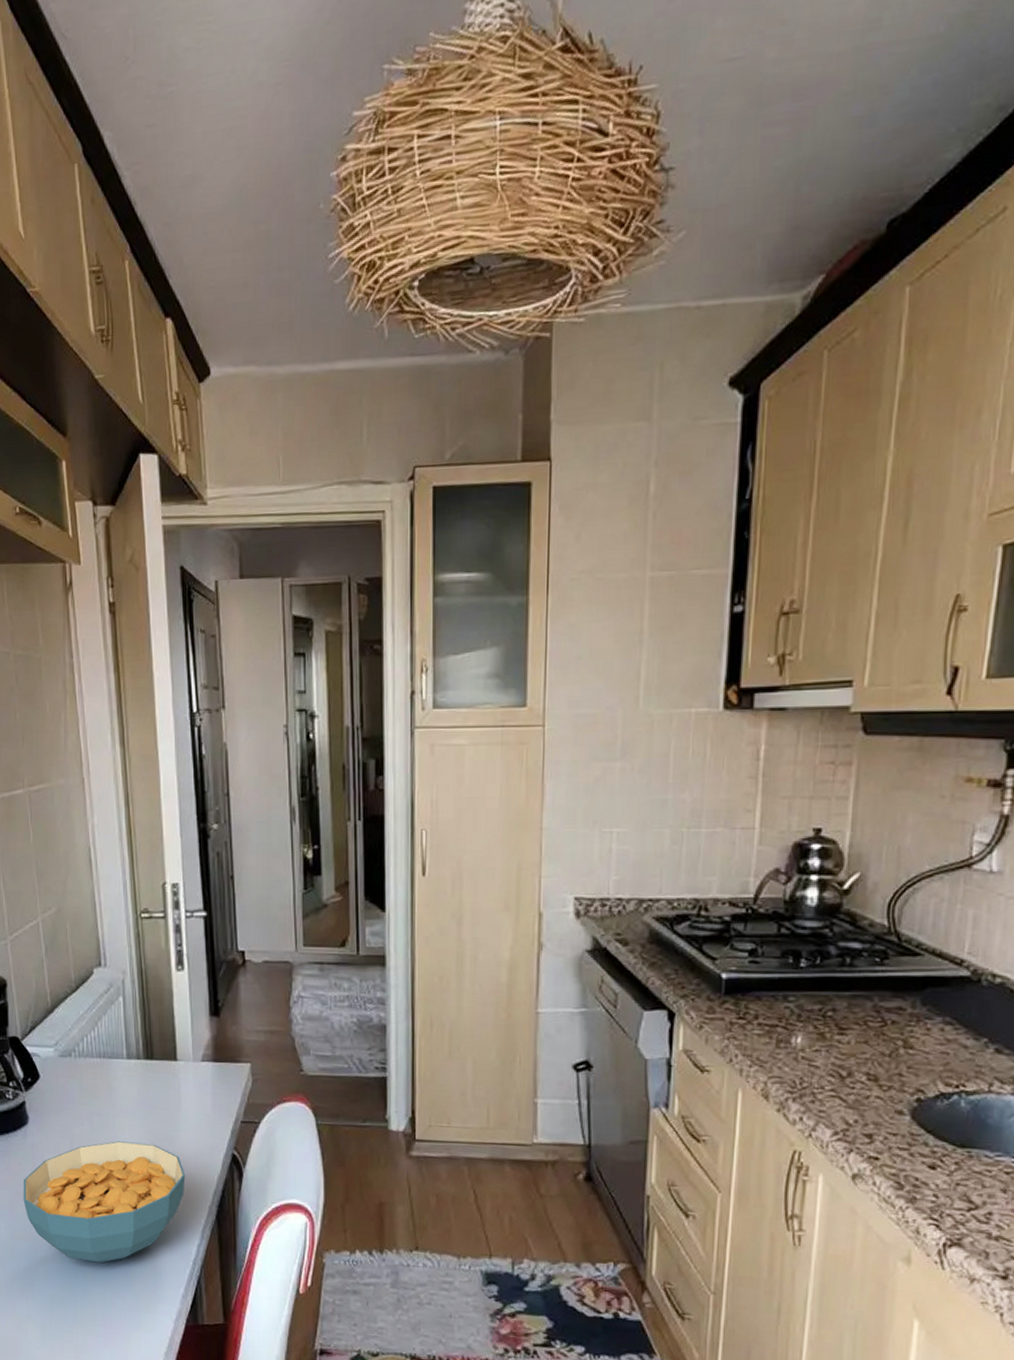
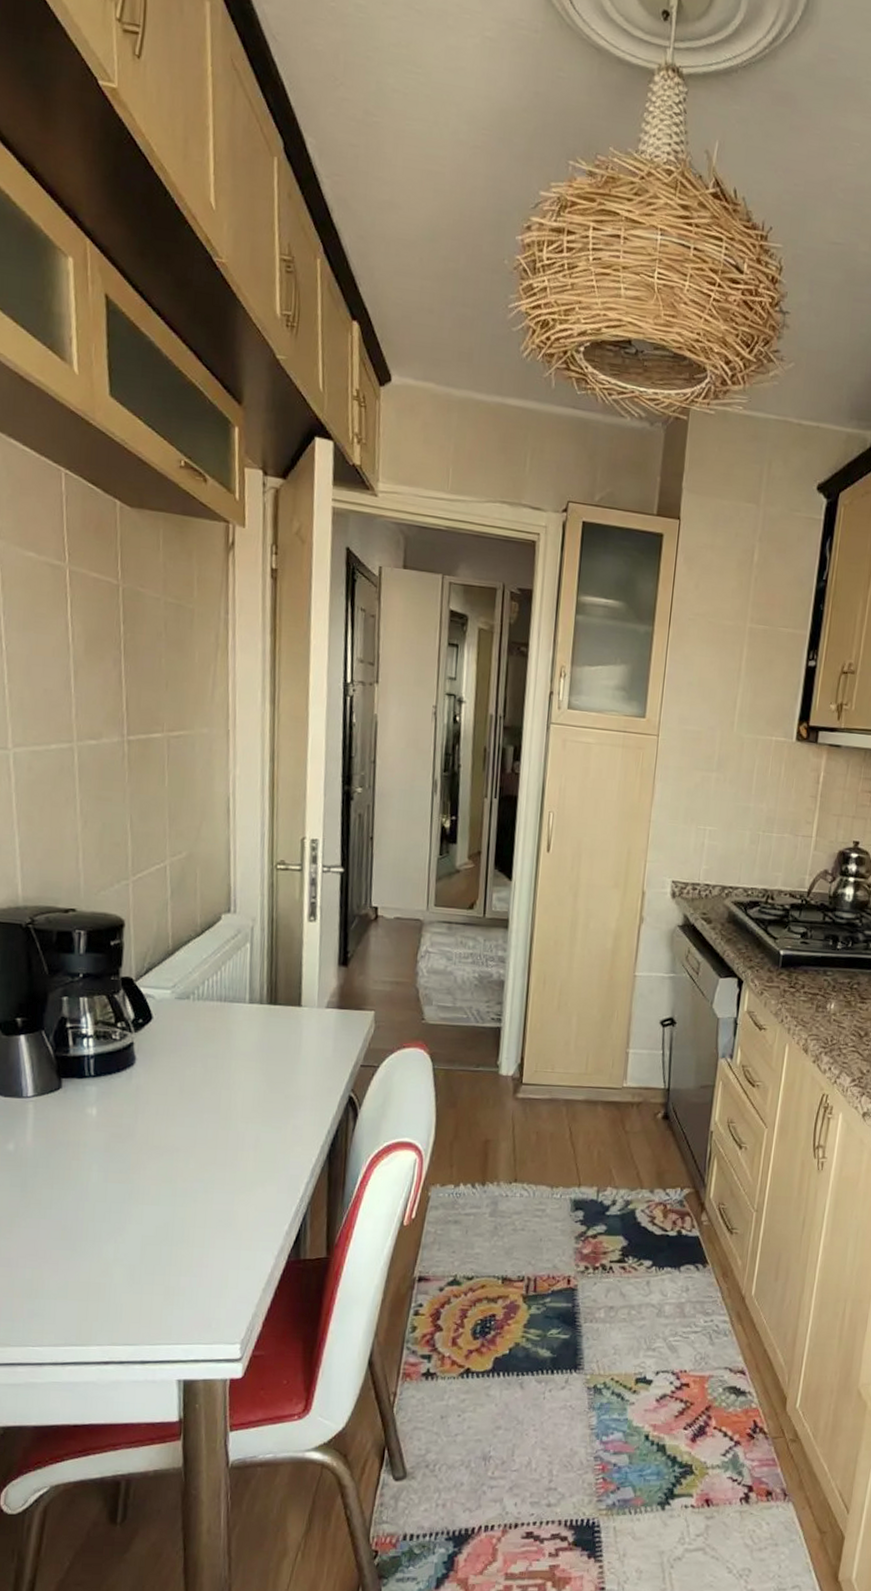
cereal bowl: present [23,1141,186,1263] -> none [121,1083,300,1203]

